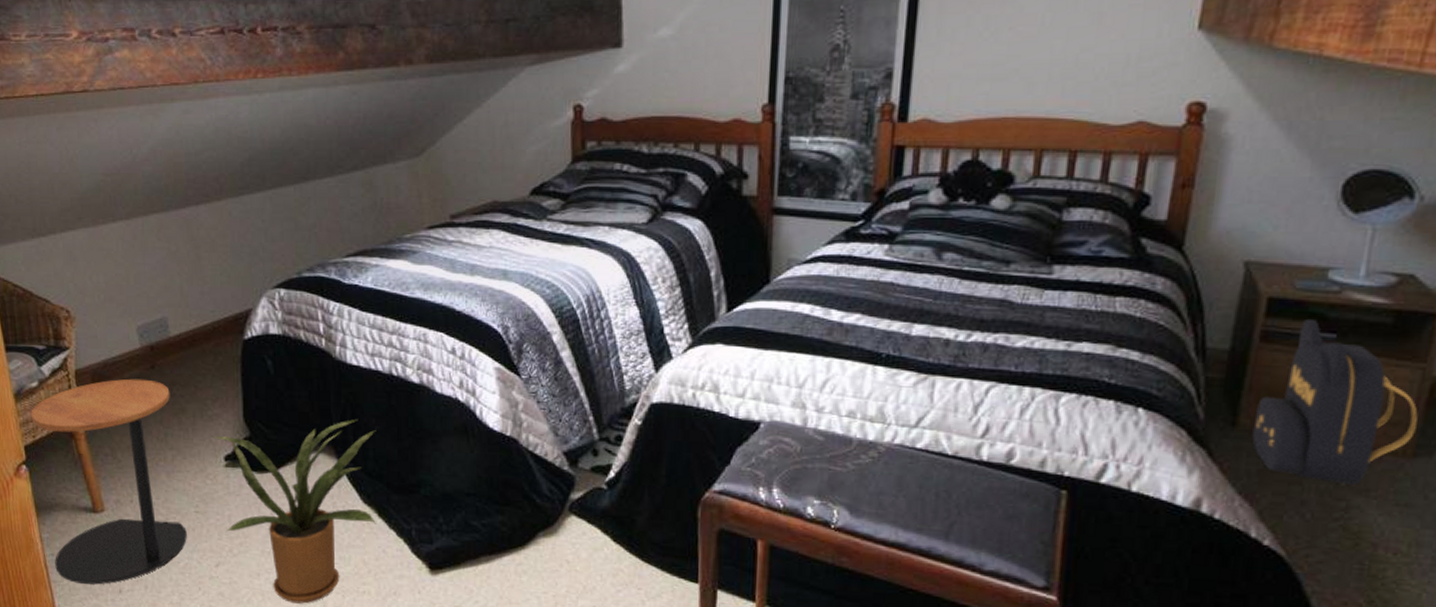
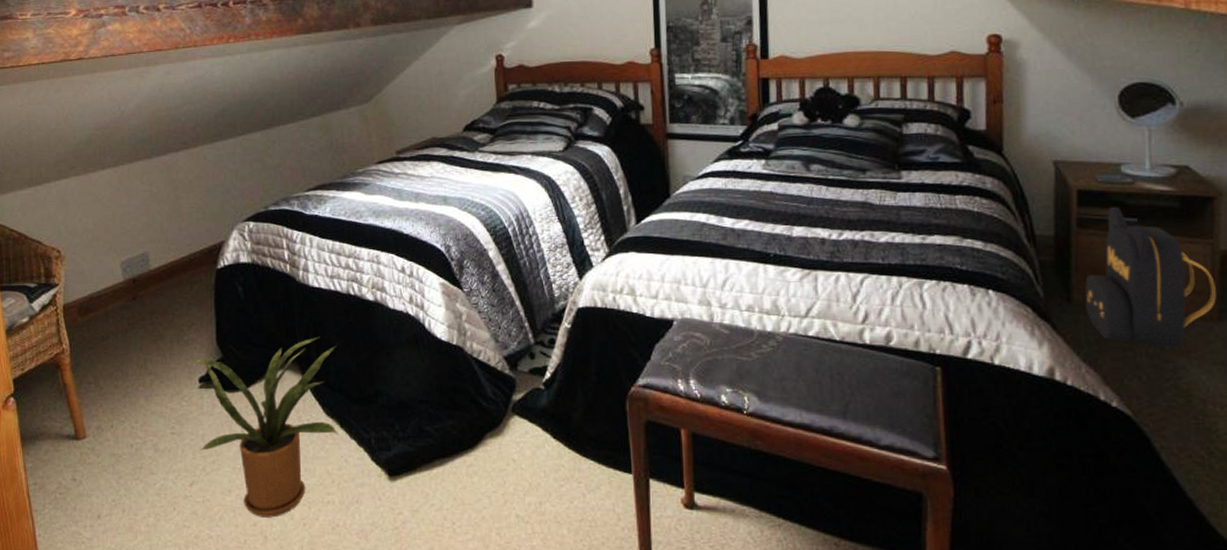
side table: present [31,378,187,585] -> none [21,310,163,511]

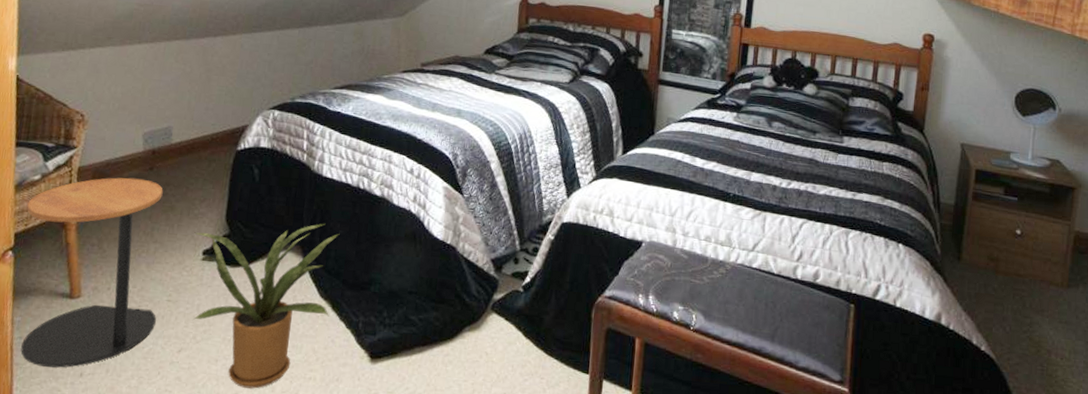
side table: none [21,310,163,511] -> present [21,177,163,368]
backpack: present [1085,207,1216,348] -> none [971,186,1068,307]

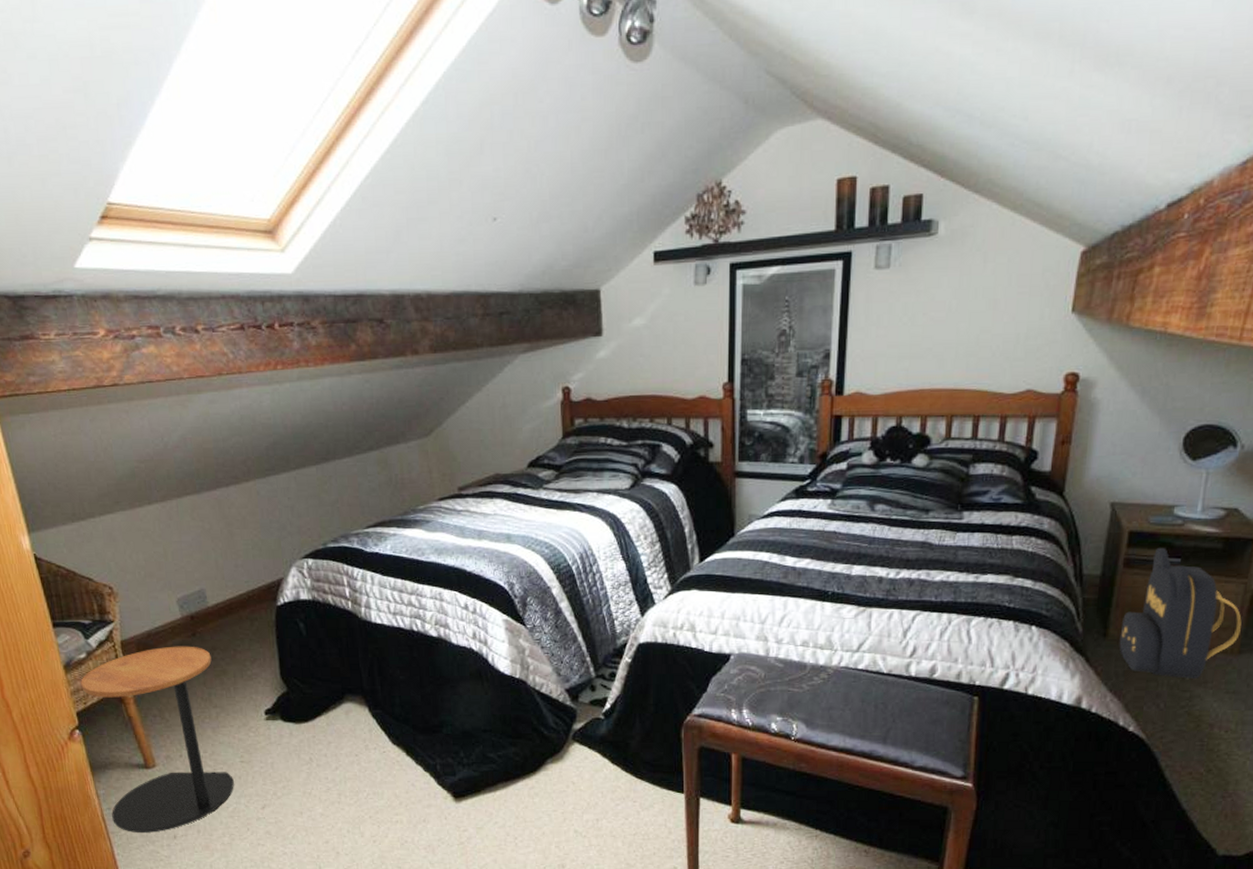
house plant: present [193,224,340,389] -> none [253,672,406,836]
backpack: none [971,186,1068,307] -> present [1119,548,1242,679]

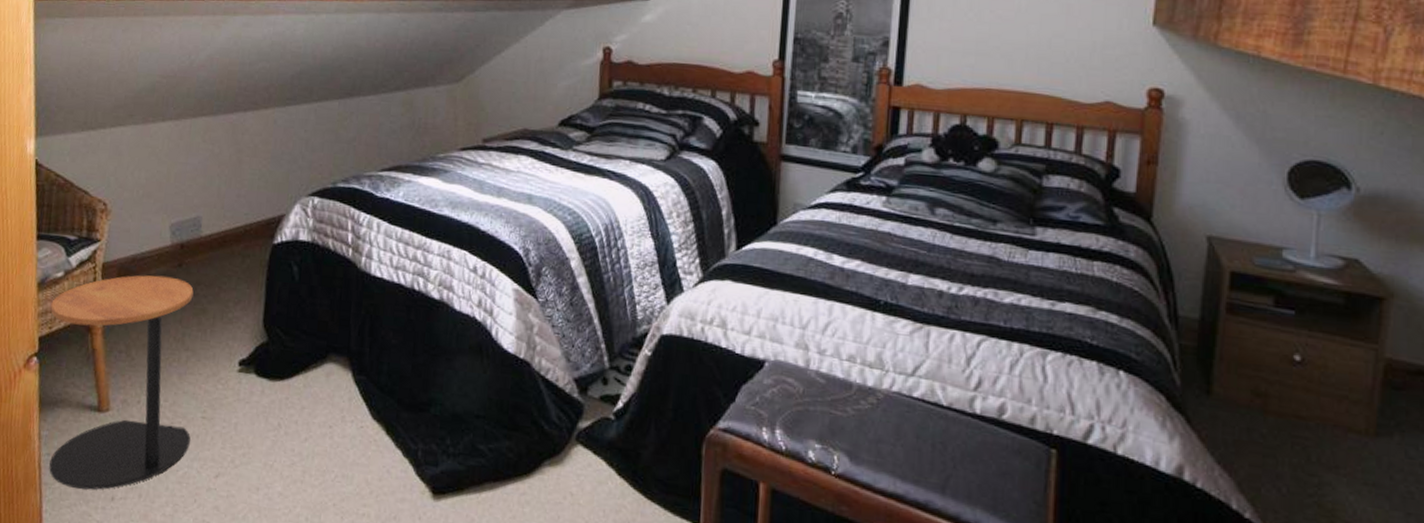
backpack: present [1119,548,1242,679] -> none [1226,295,1375,461]

